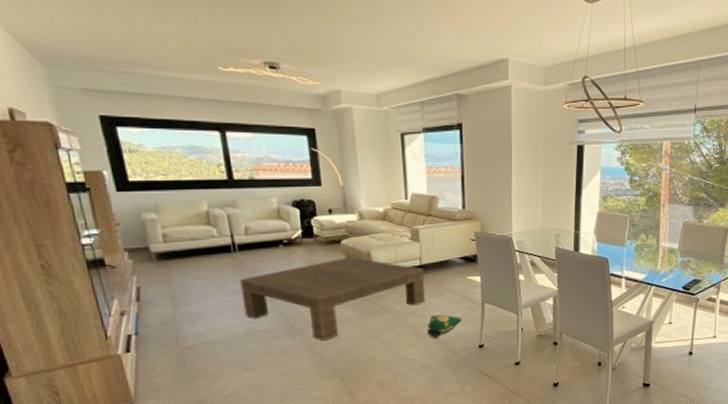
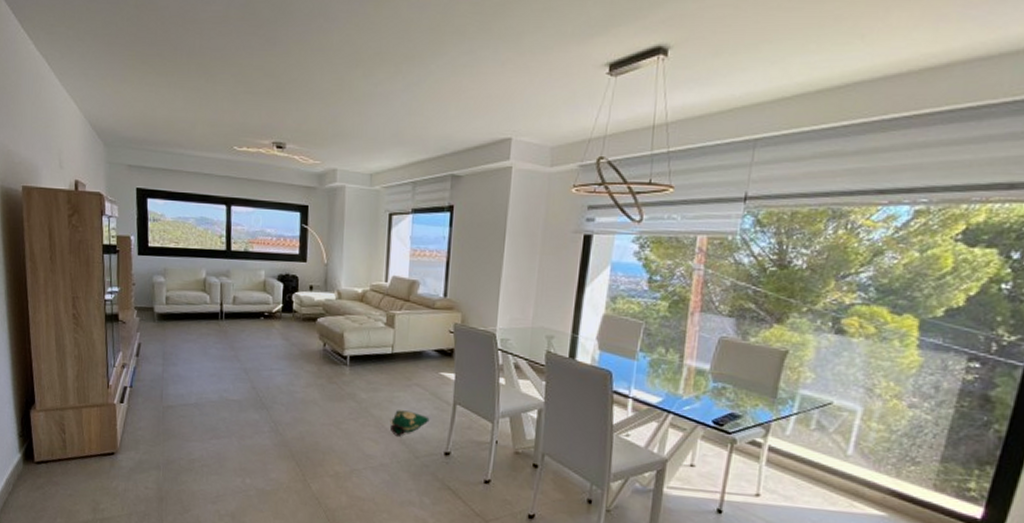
coffee table: present [240,257,426,341] -> none [221,336,395,421]

